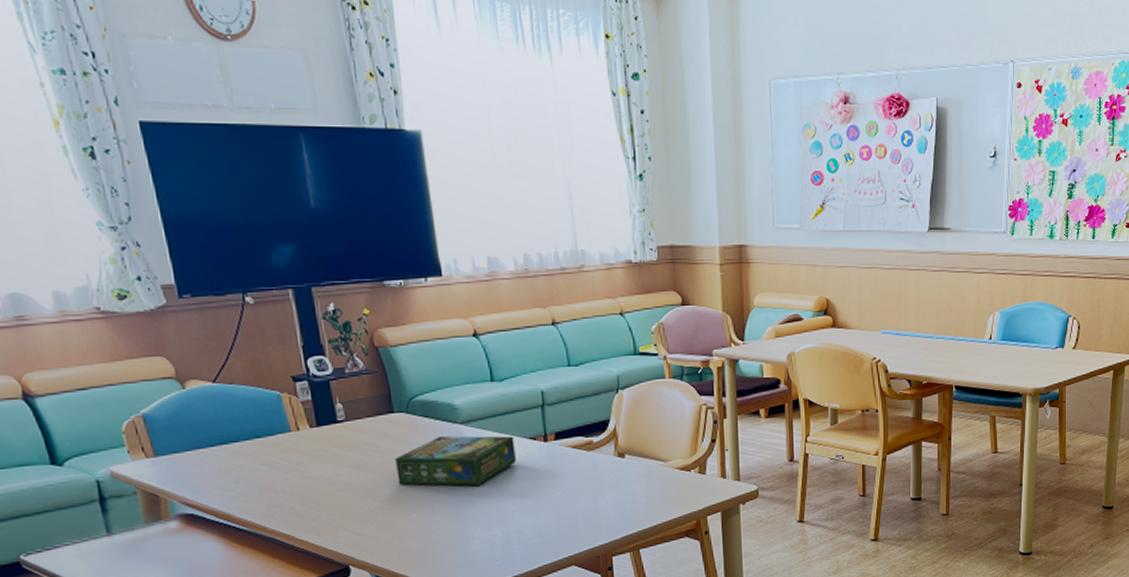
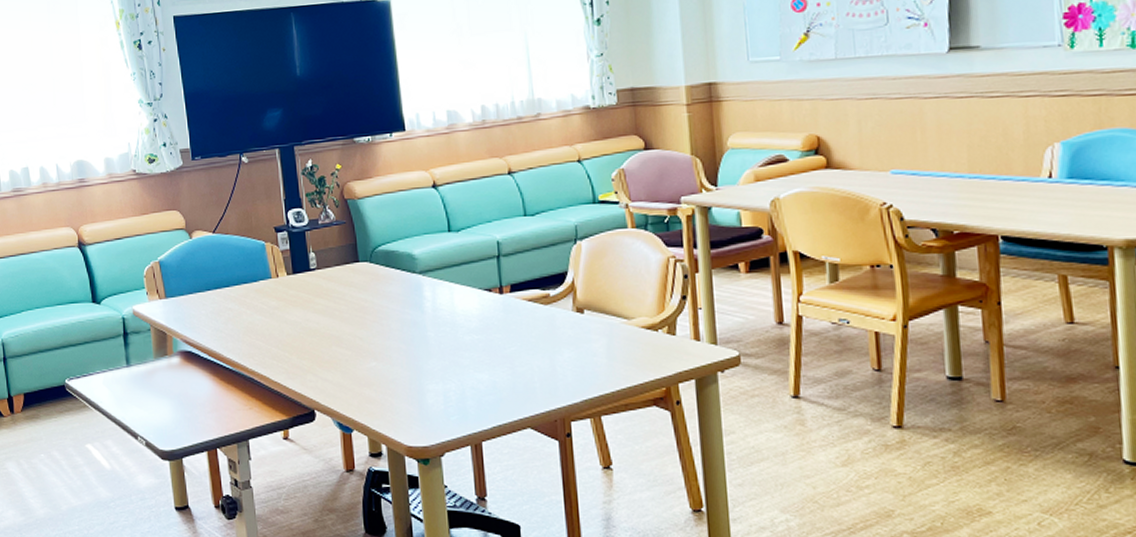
board game: present [394,435,517,486] -> none [357,285,473,336]

